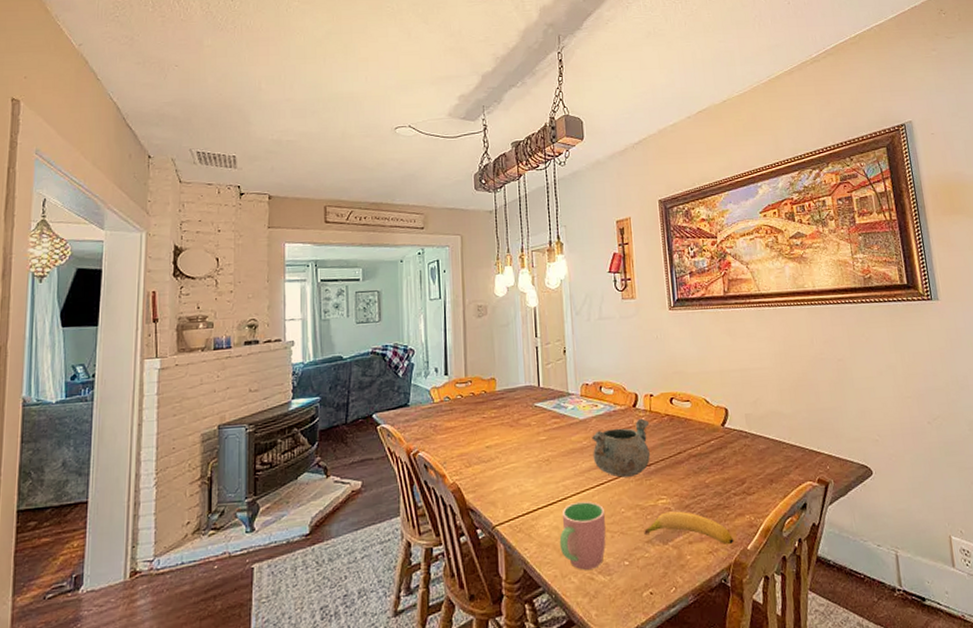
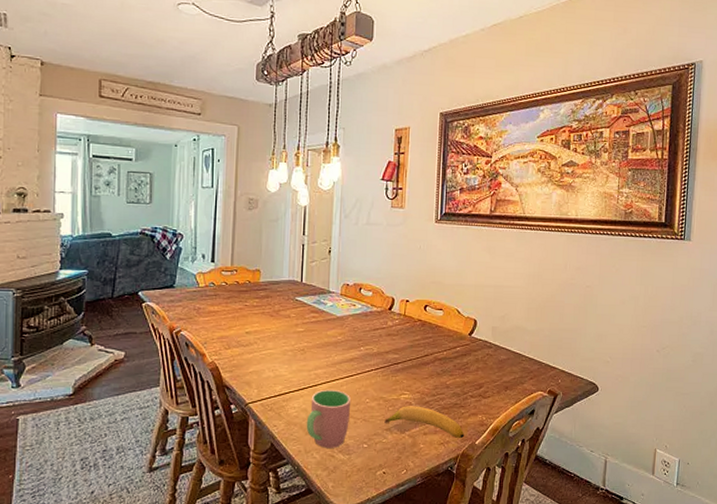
decorative bowl: present [592,418,650,478] -> none [346,321,402,372]

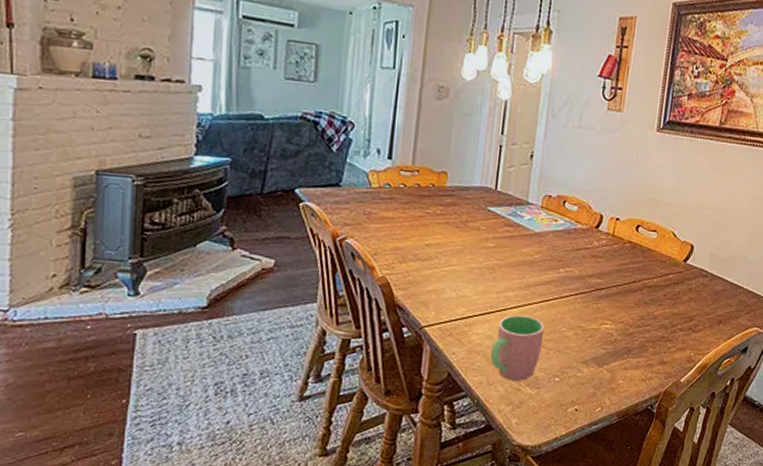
banana: present [384,406,465,439] -> none [581,337,670,376]

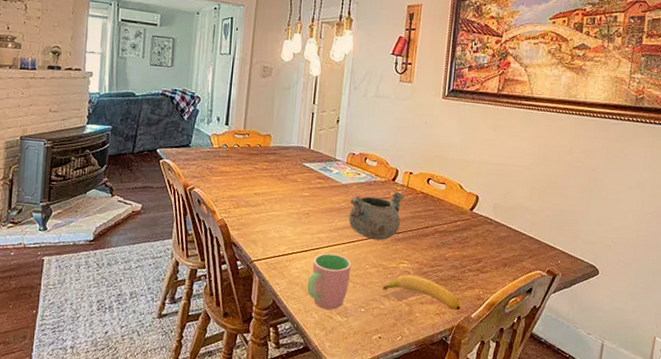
decorative bowl: none [542,241,610,298] -> present [348,191,405,240]
banana: none [581,337,670,376] -> present [382,274,461,311]

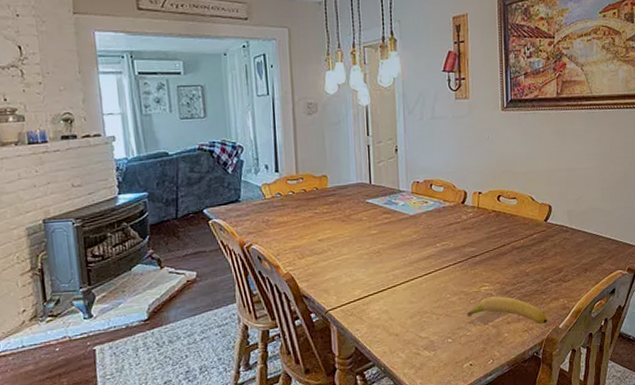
cup: present [307,253,351,310] -> none [388,288,432,347]
decorative bowl: present [348,191,405,240] -> none [421,214,477,268]

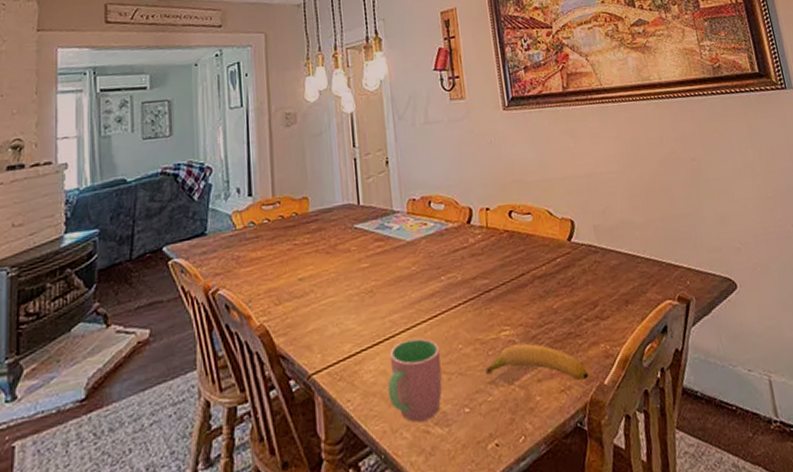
cup: none [388,288,432,347] -> present [387,338,443,422]

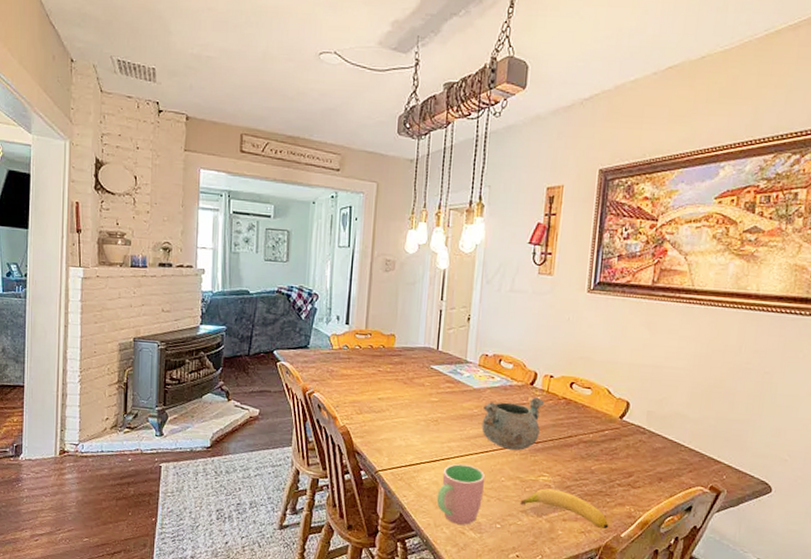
decorative bowl: none [421,236,489,308] -> present [481,397,545,450]

